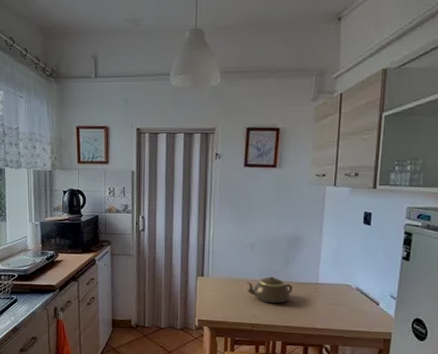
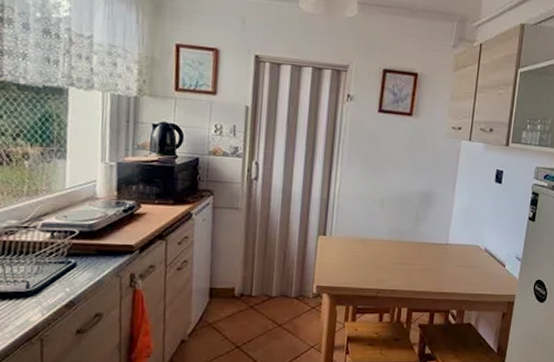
teapot: present [247,276,292,304] -> none [374,236,422,267]

